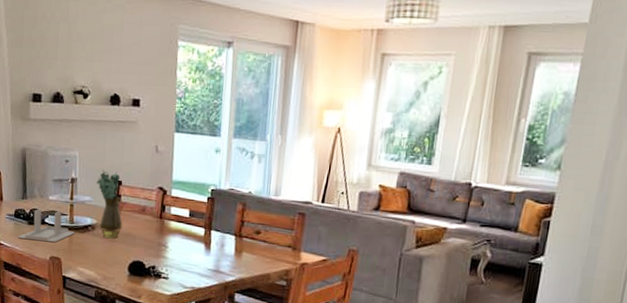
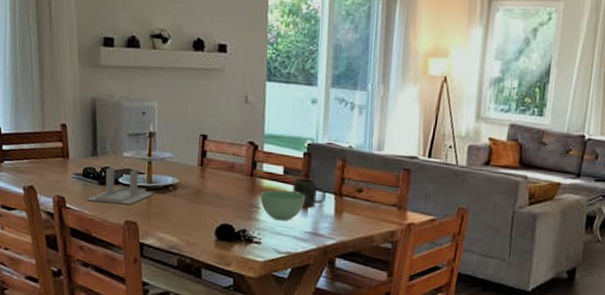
vase: present [97,168,122,238] -> none [178,121,208,199]
bowl: none [168,231,209,259] -> present [260,190,306,221]
mug: none [196,220,227,248] -> present [292,178,326,208]

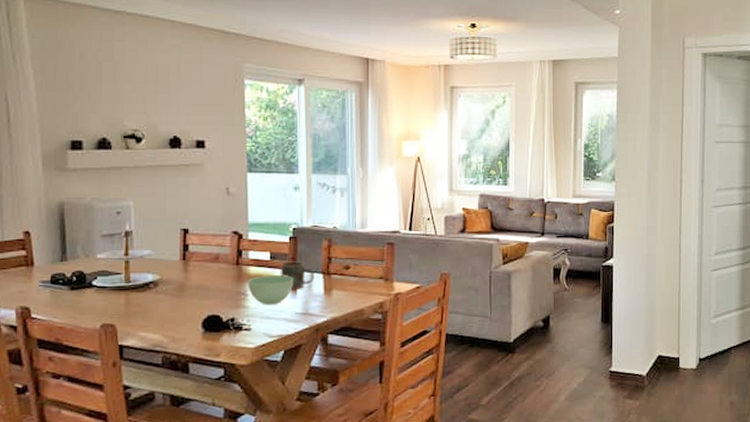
napkin holder: present [87,167,154,205] -> none [56,270,132,309]

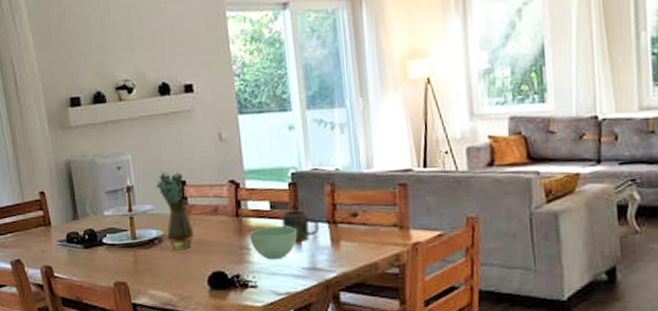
vase: none [158,217,192,293] -> present [157,170,194,249]

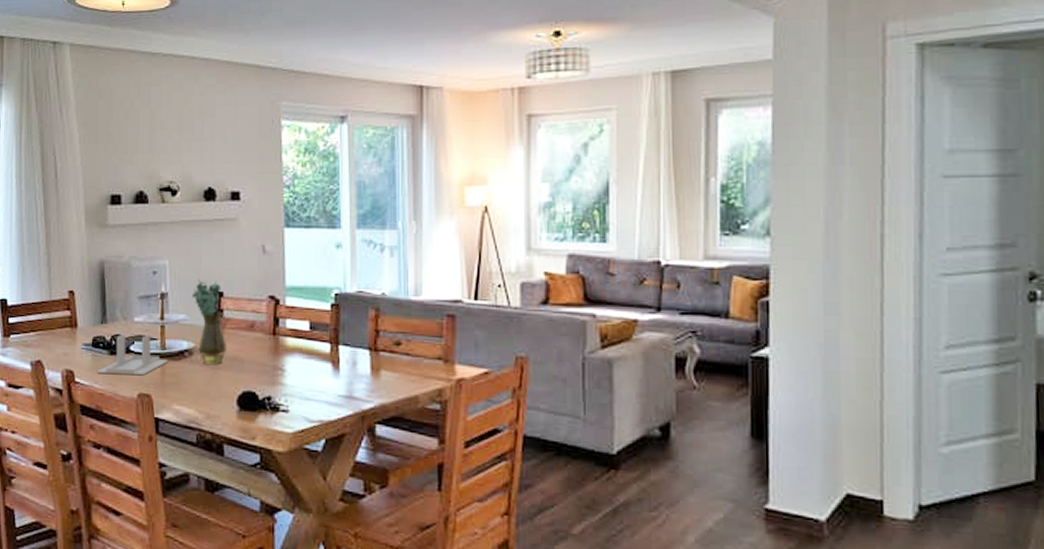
napkin holder: none [73,227,140,267] -> present [97,335,168,376]
bowl: present [249,226,298,260] -> none [285,349,337,384]
mug: present [281,210,319,242] -> none [320,333,359,367]

